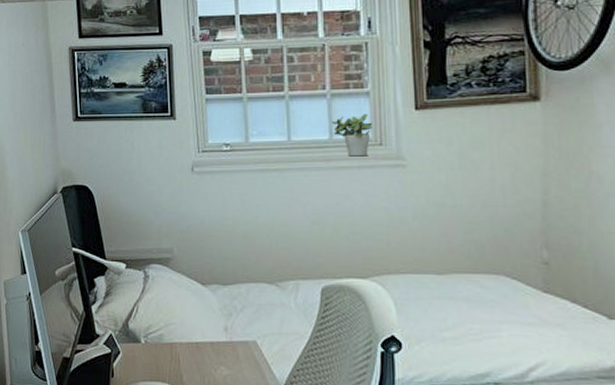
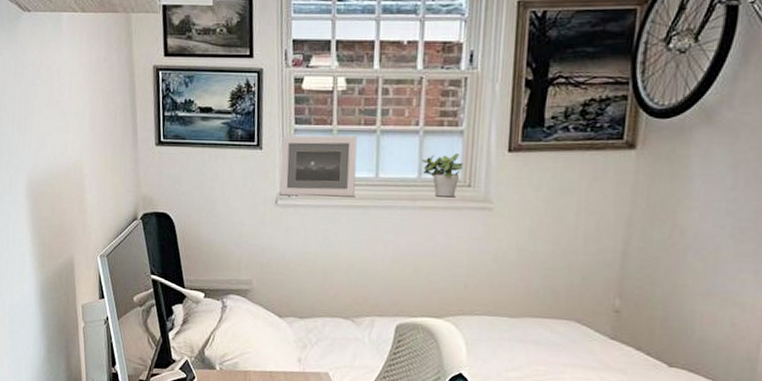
picture frame: none [194,102,268,163] -> present [279,135,358,197]

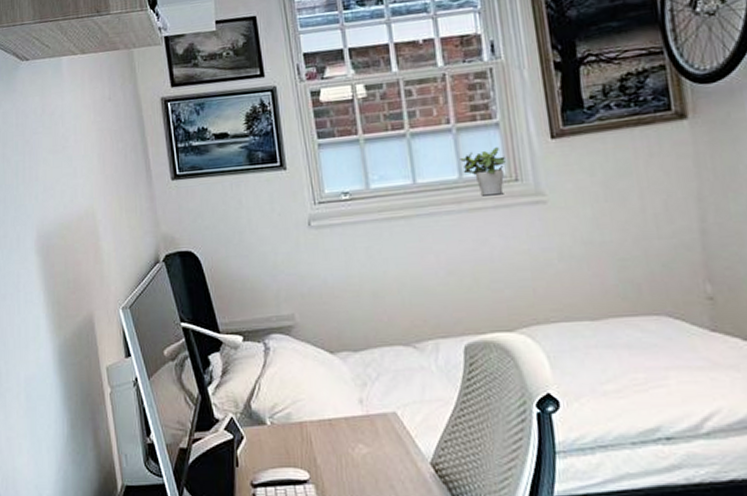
picture frame: present [279,135,358,197] -> none [306,143,393,216]

